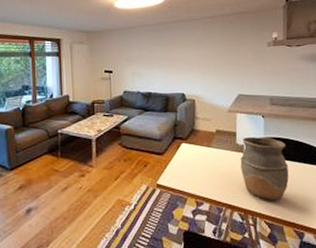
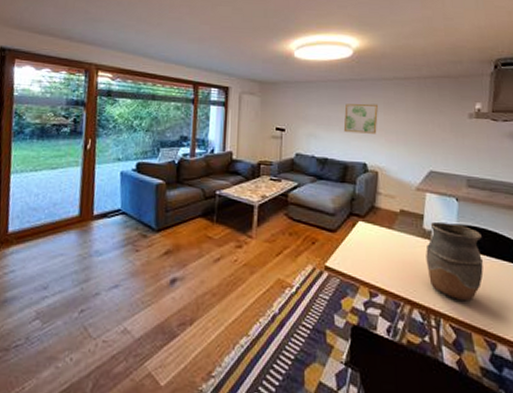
wall art: none [162,41,191,69] -> present [343,103,378,134]

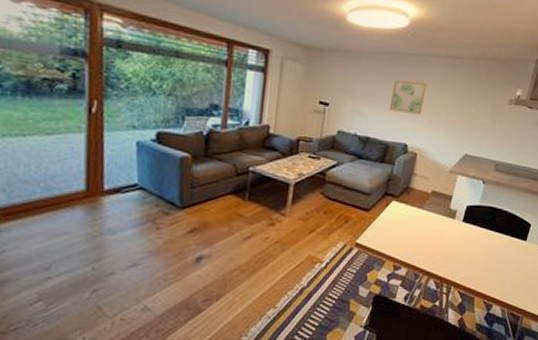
vase: present [426,221,484,302] -> none [447,202,498,272]

